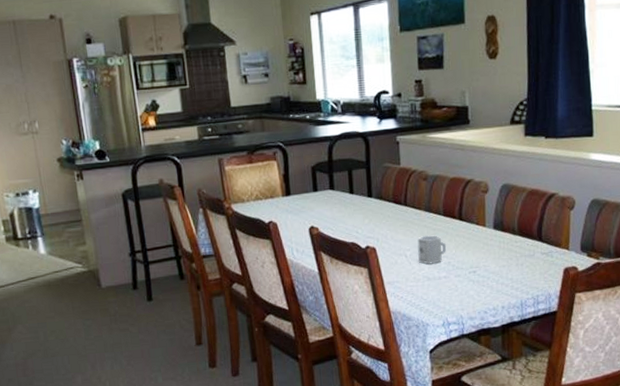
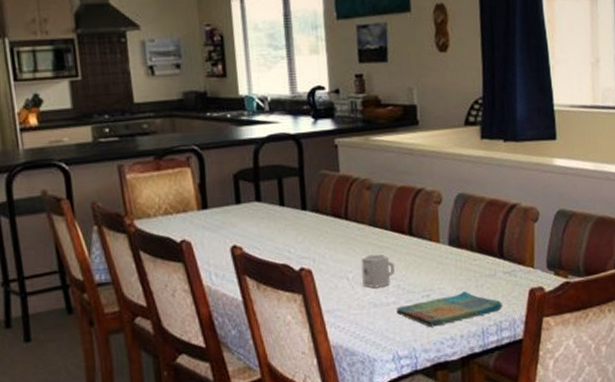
dish towel: none [447,269,539,299] -> present [396,291,502,328]

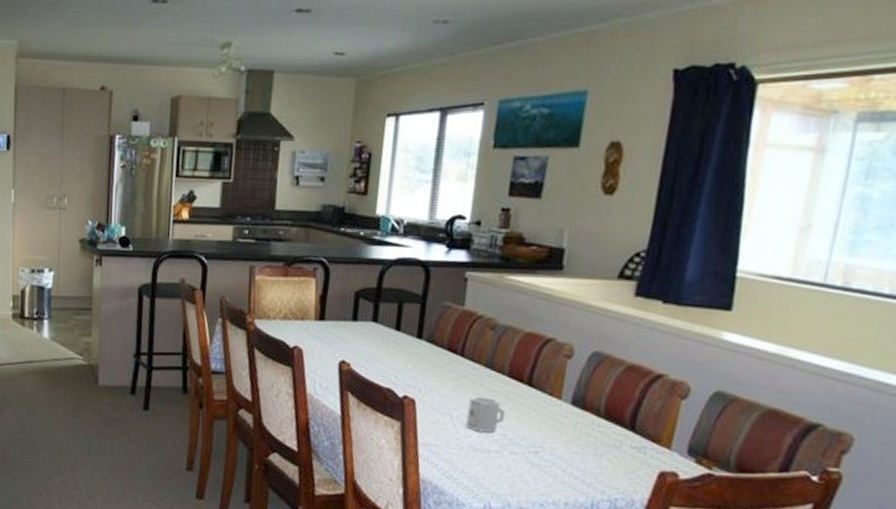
dish towel: present [396,291,502,328] -> none [497,456,622,487]

